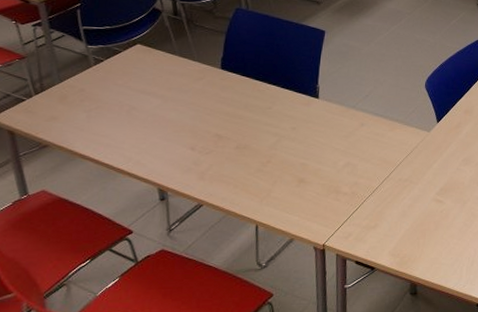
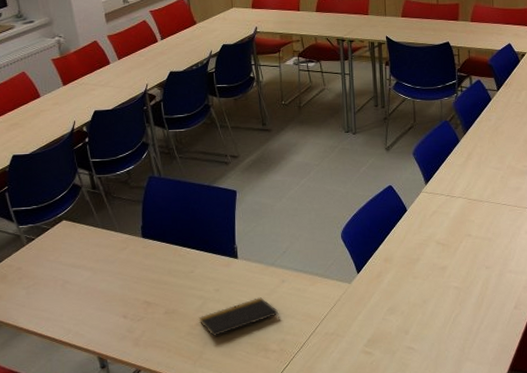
notepad: none [271,139,355,176] -> present [198,297,280,337]

